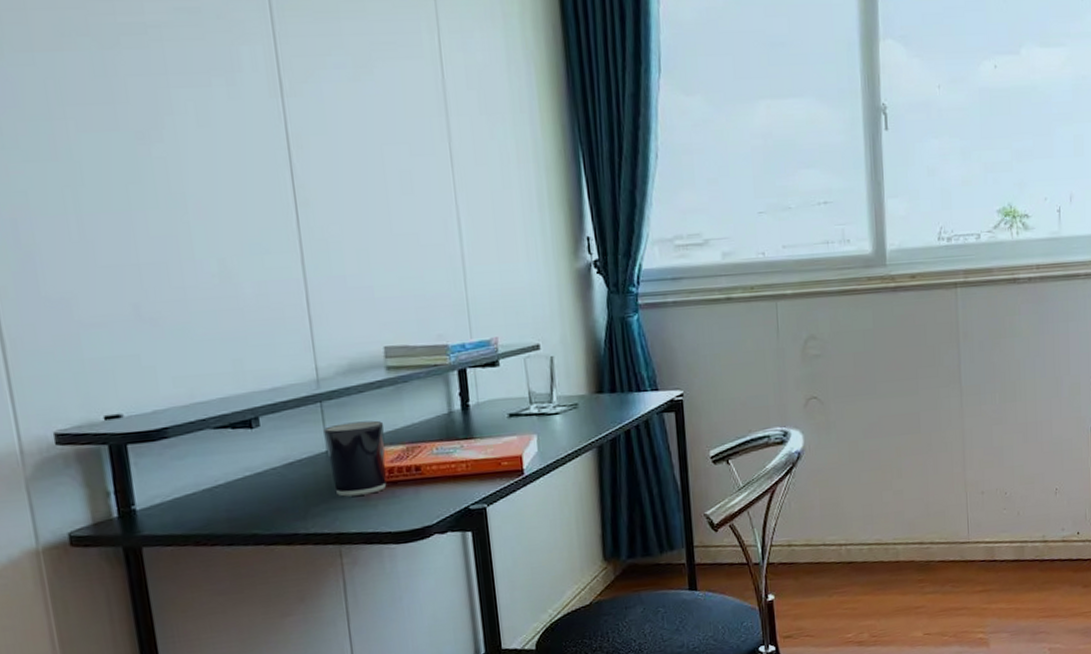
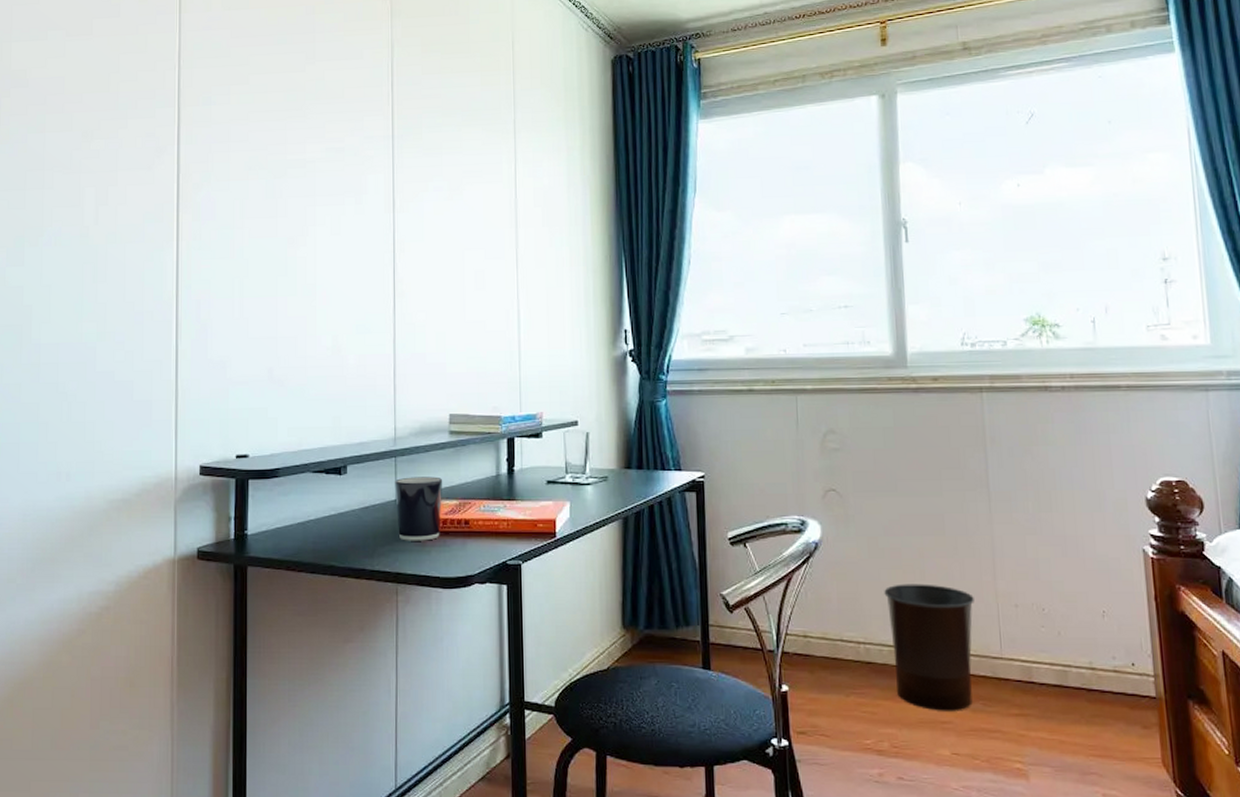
waste bin: none [864,481,946,598] -> present [884,584,974,711]

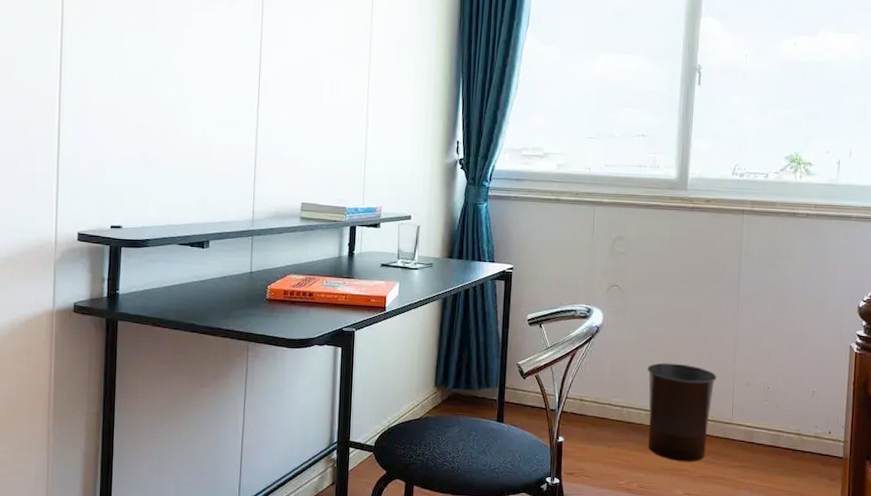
mug: present [394,476,443,541] -> none [250,254,293,308]

